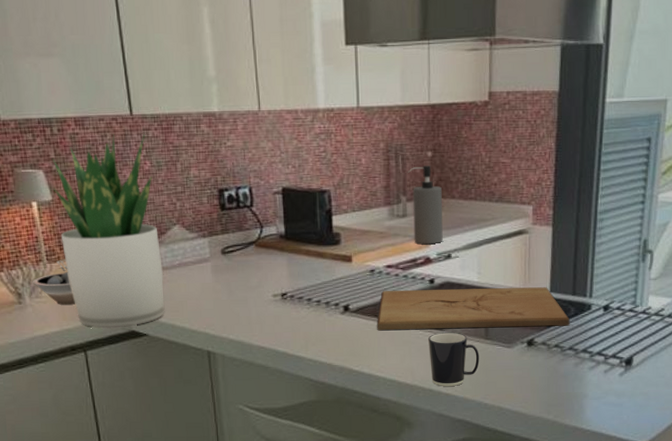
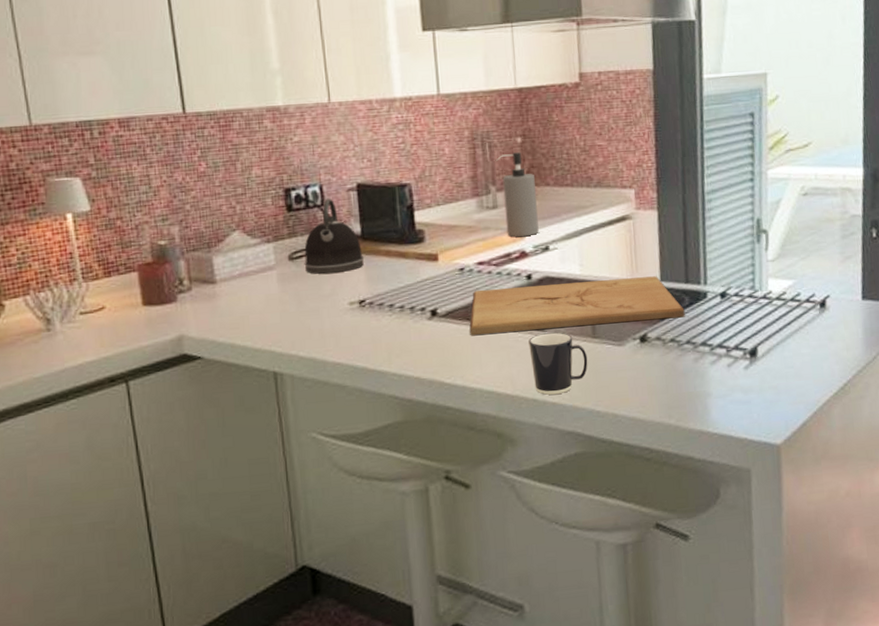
bowl: present [32,259,76,305] -> none [64,276,117,329]
planter: present [53,134,165,329] -> none [91,134,223,354]
kettle: none [235,199,287,268] -> present [304,198,365,274]

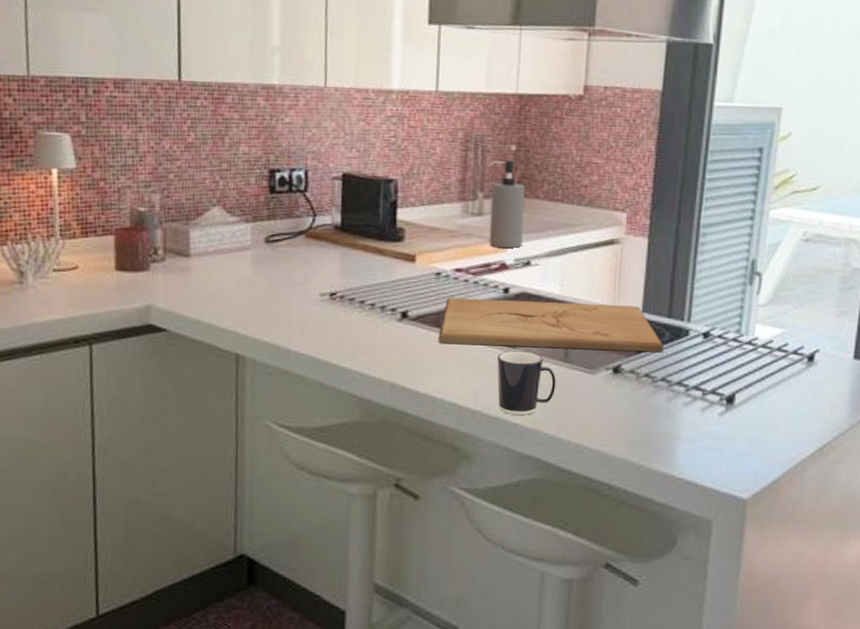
kettle: present [304,198,365,274] -> none [280,184,341,262]

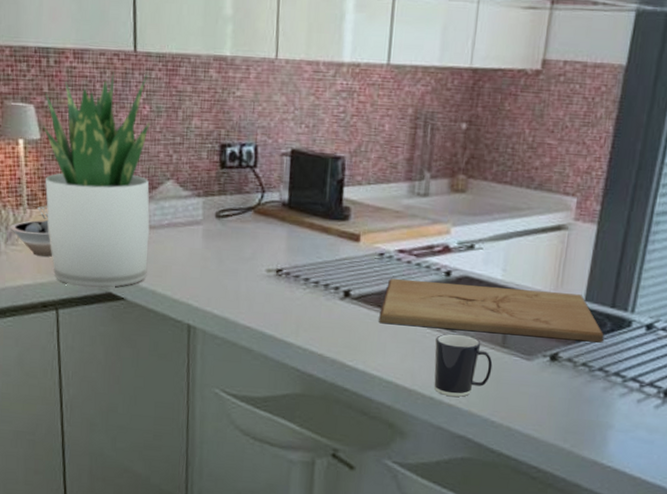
bowl: none [39,236,87,289] -> present [9,205,53,257]
planter: none [78,100,195,320] -> present [42,71,151,288]
soap dispenser: present [486,160,525,249] -> none [433,139,473,232]

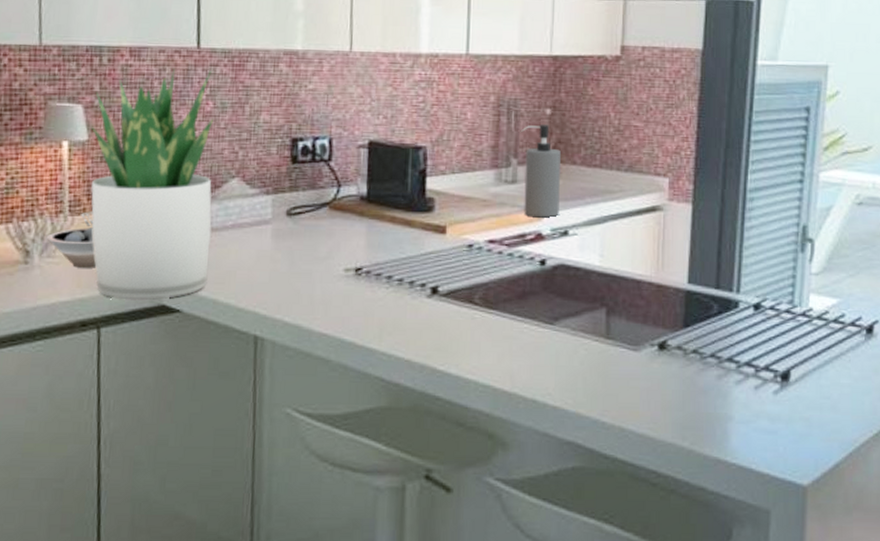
cutting board: present [379,278,604,343] -> none [471,270,712,327]
soap dispenser: none [433,139,473,232] -> present [520,125,561,218]
mug: present [434,333,493,397] -> none [534,327,598,398]

